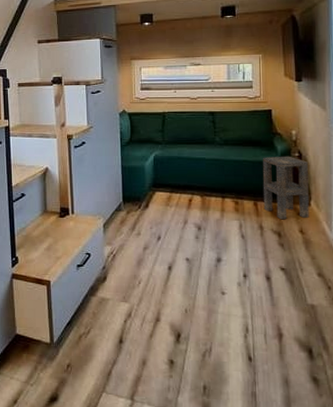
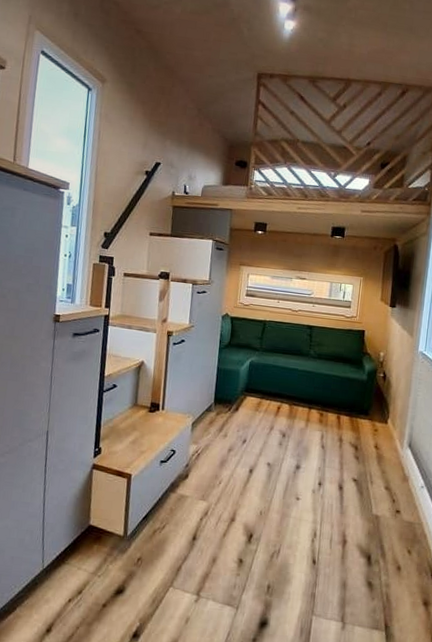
side table: present [262,156,309,220] -> none [345,374,390,435]

